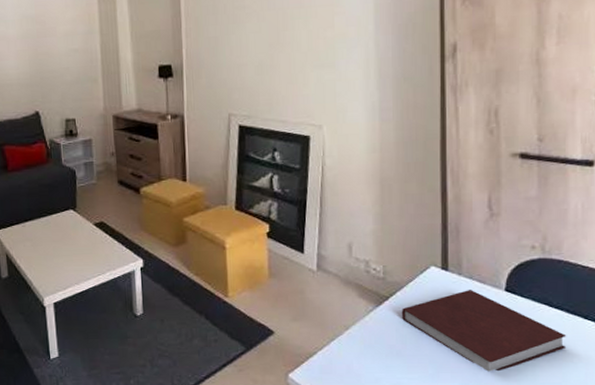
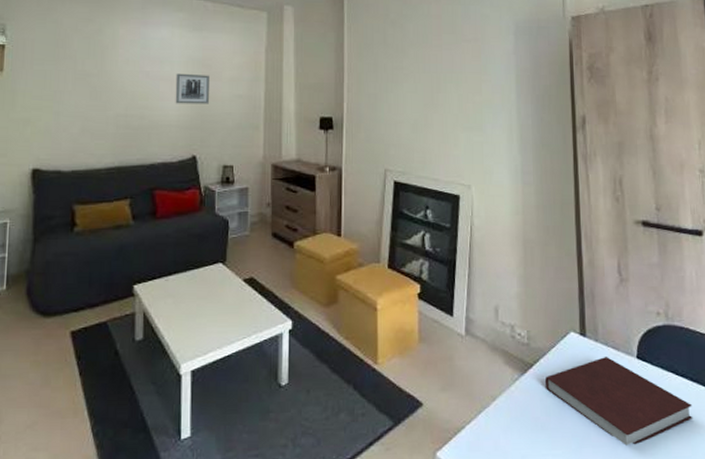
wall art: none [11,31,46,63] -> present [175,73,209,104]

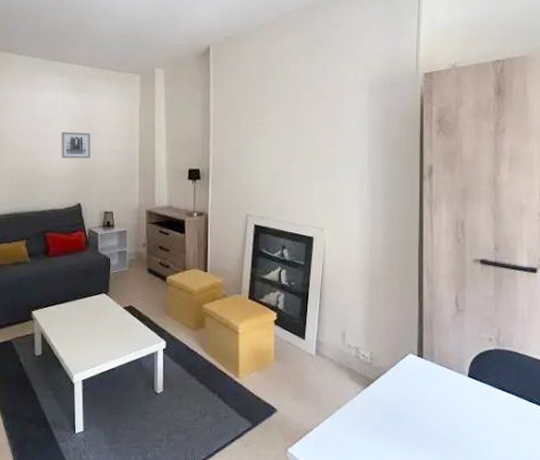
notebook: present [544,357,693,446] -> none [384,375,516,448]

